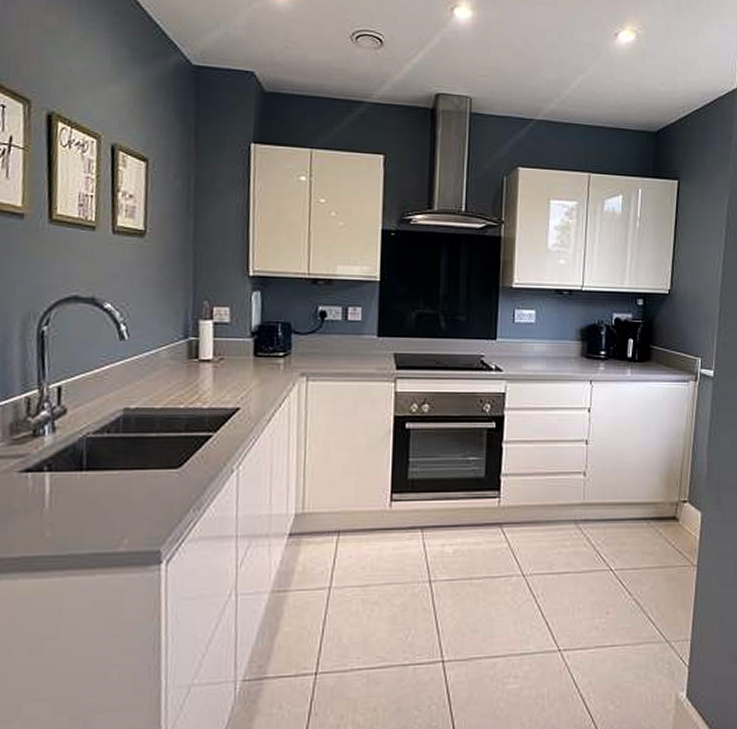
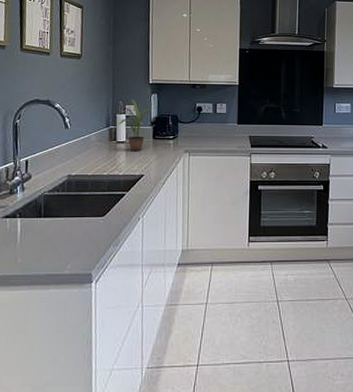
potted plant: none [202,299,258,375] -> present [118,100,155,152]

